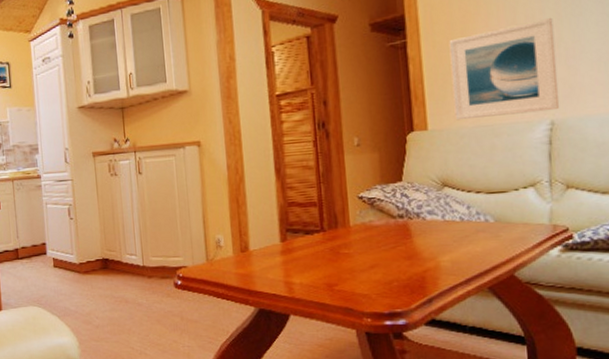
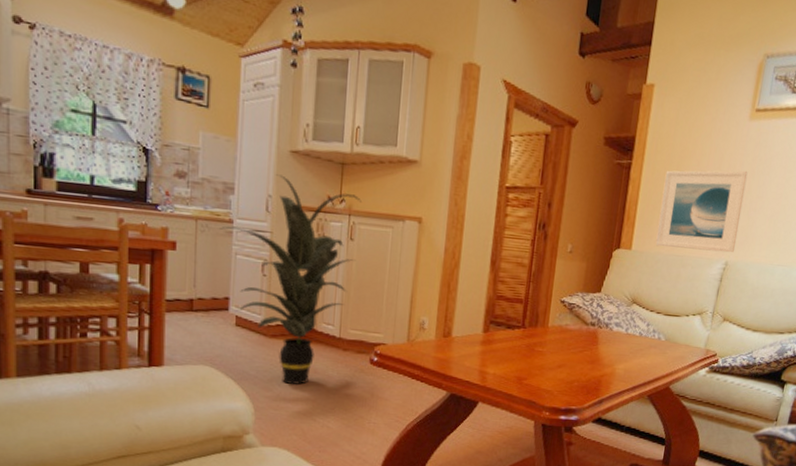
indoor plant: none [31,129,147,315] -> present [220,174,361,385]

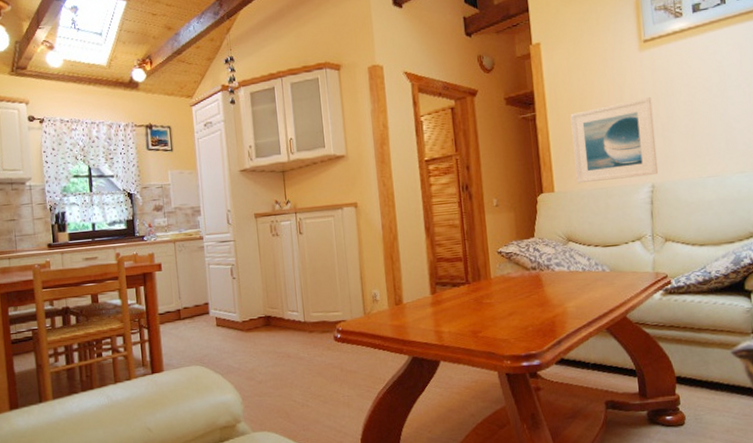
indoor plant: present [220,174,361,385] -> none [193,191,307,371]

